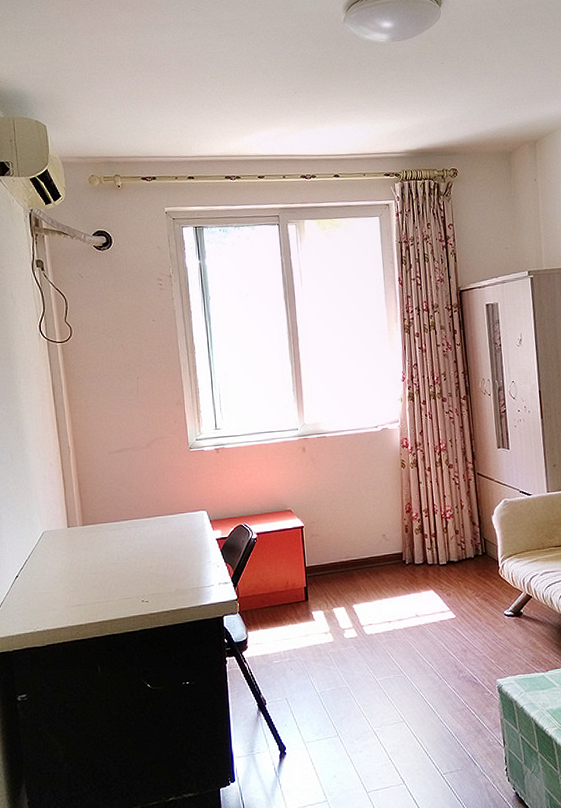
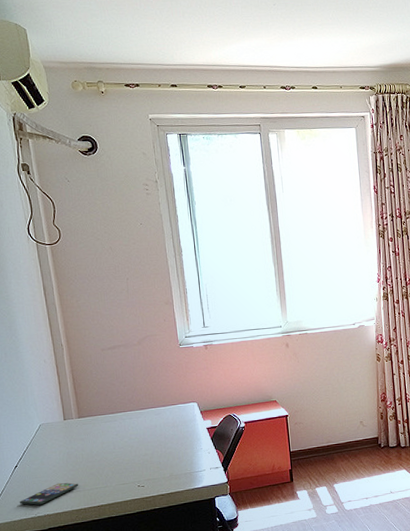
smartphone: none [19,595,81,619] -> present [20,482,79,505]

